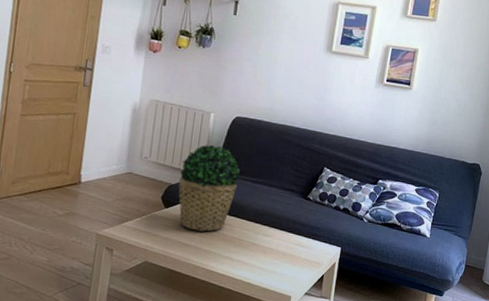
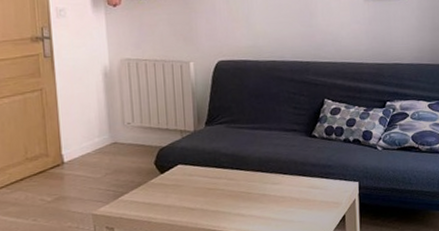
potted plant: present [178,144,240,232] -> none [169,96,234,192]

